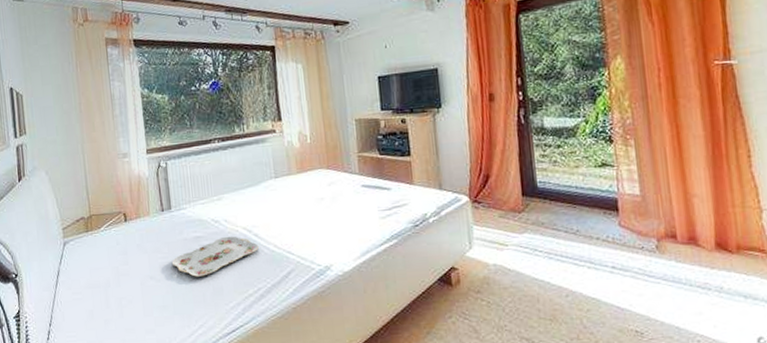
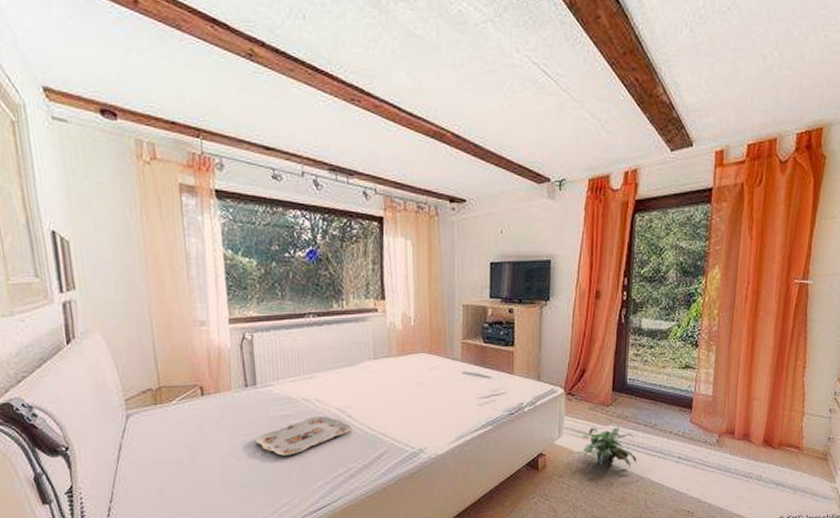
potted plant: none [495,235,563,281] -> present [581,427,637,468]

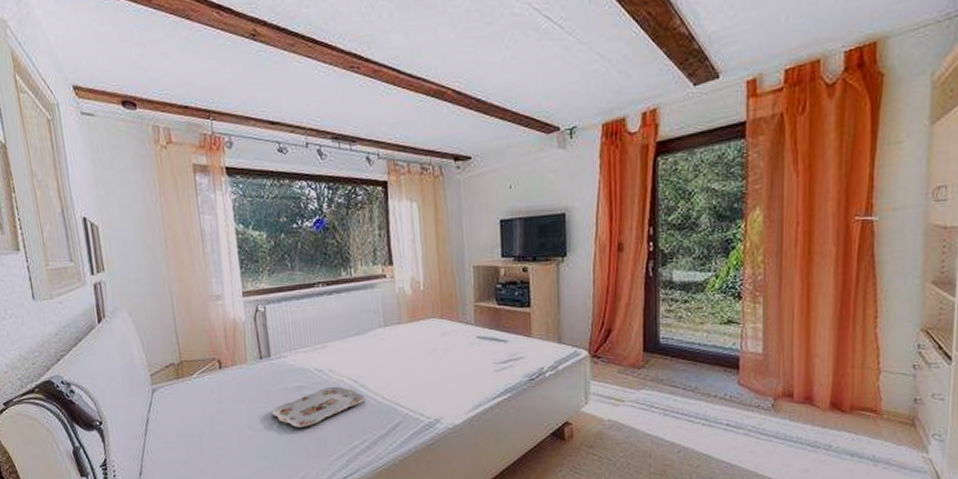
potted plant: present [581,427,637,468] -> none [611,392,677,437]

